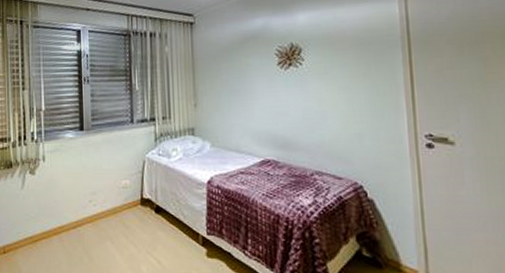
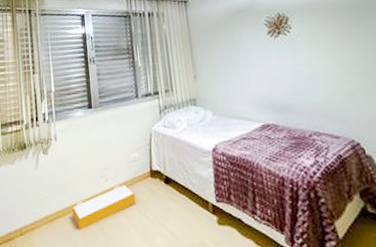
storage bin: none [58,210,124,252] -> present [72,184,136,230]

